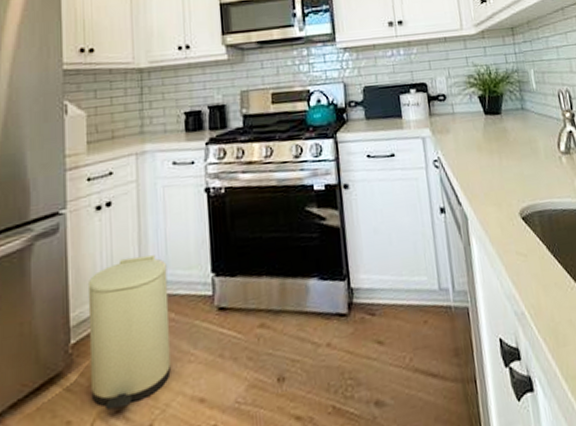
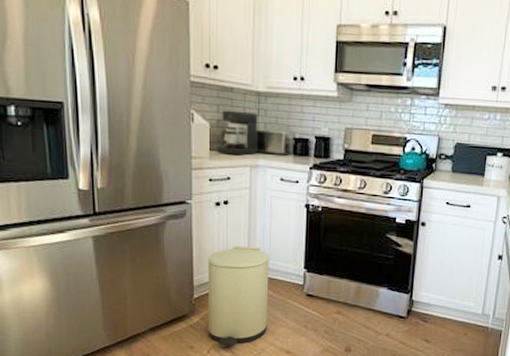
coffee maker: none [95,92,143,146] -> present [217,110,258,156]
toaster: none [140,105,185,138] -> present [256,127,294,155]

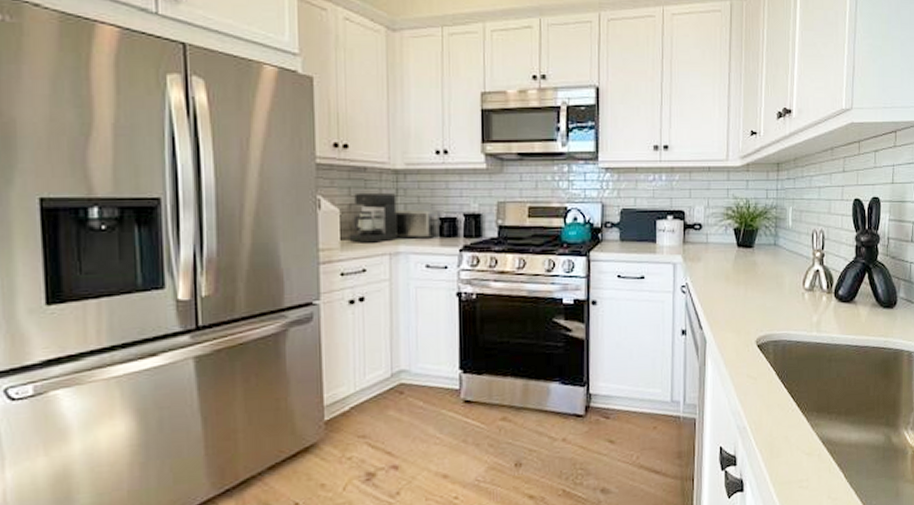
pedal bin: present [207,245,269,345] -> none [340,349,419,478]

